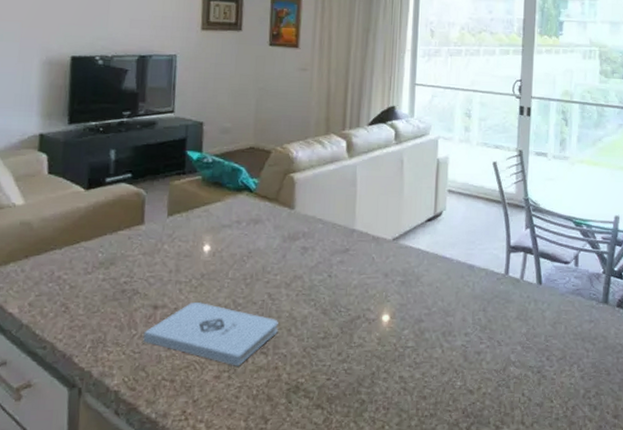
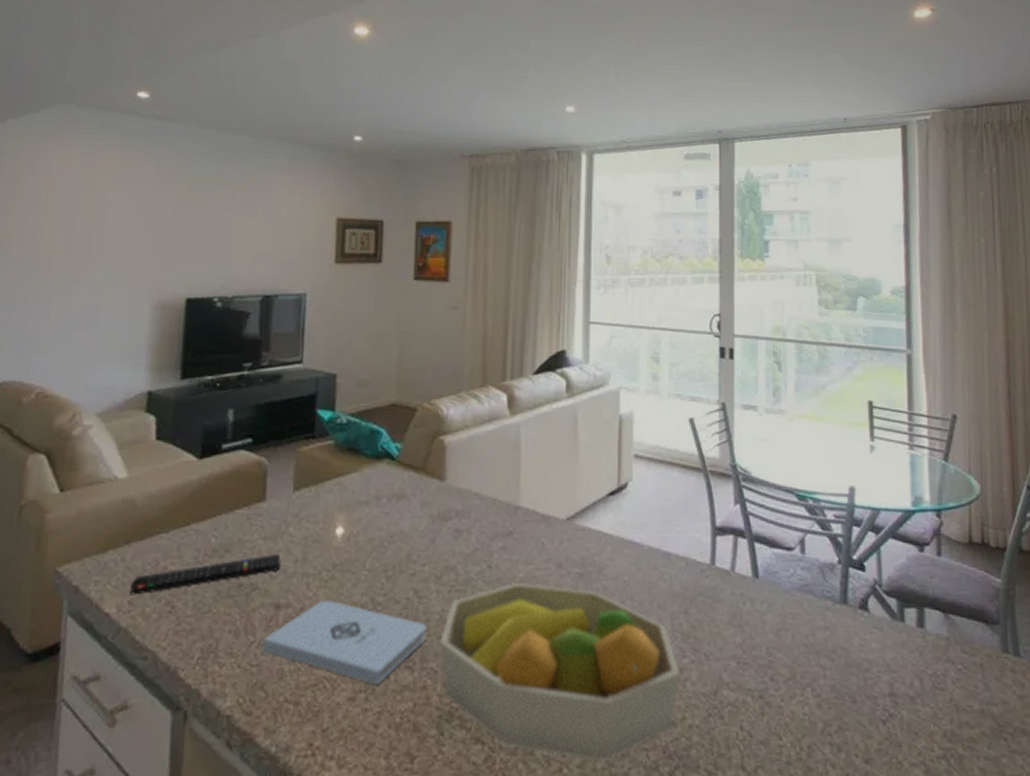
remote control: none [30,265,158,299] -> present [130,553,281,596]
fruit bowl: none [288,289,478,420] -> present [438,583,681,762]

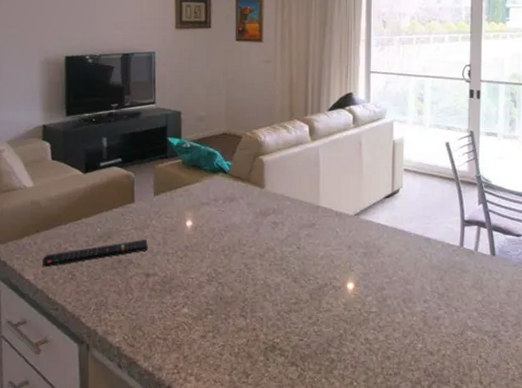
notepad: present [262,599,427,685] -> none [138,270,254,327]
fruit bowl: present [438,583,681,762] -> none [263,259,437,378]

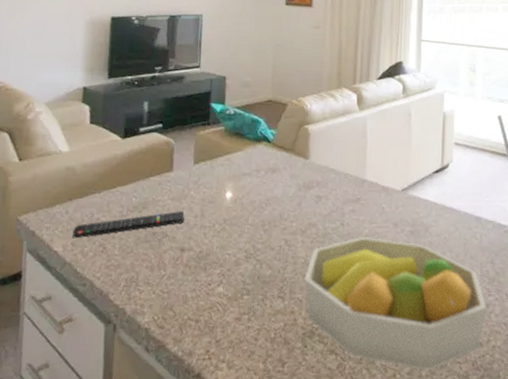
fruit bowl: none [263,259,437,378] -> present [303,237,487,371]

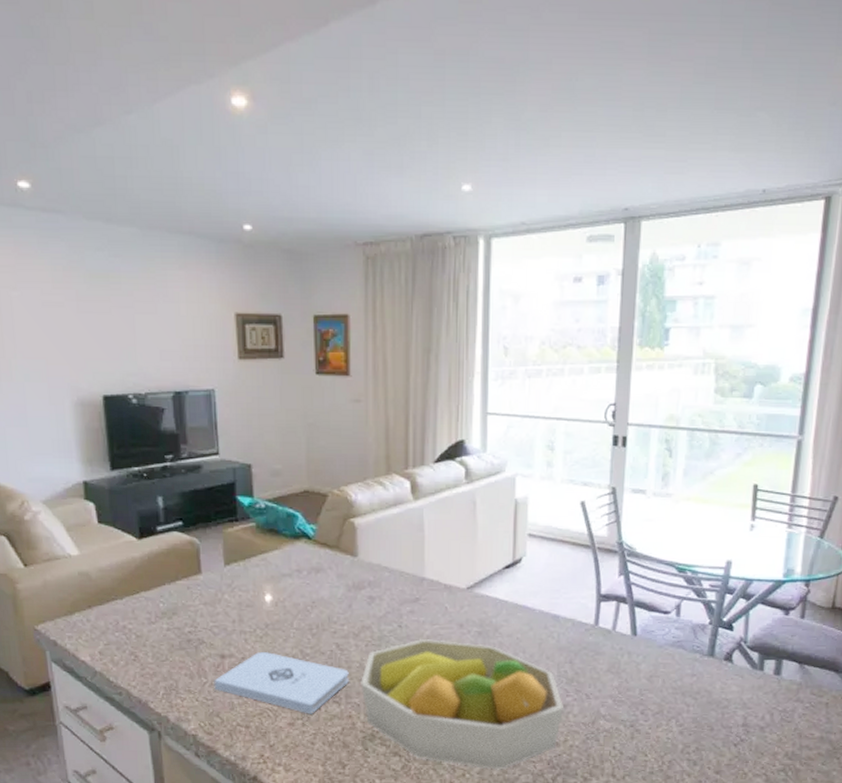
remote control: present [72,210,185,239] -> none [98,615,221,648]
notepad: none [171,245,294,309] -> present [214,651,349,714]

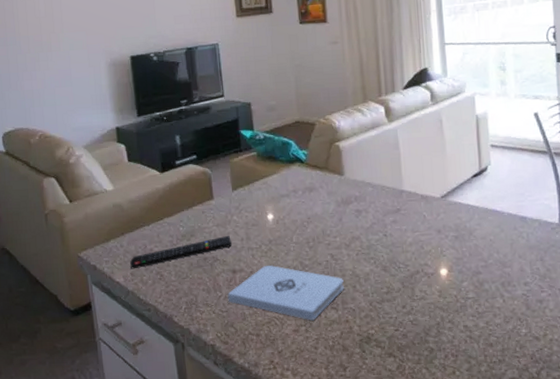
remote control: none [98,615,221,648] -> present [130,235,232,269]
fruit bowl: present [359,639,564,770] -> none [353,245,541,366]

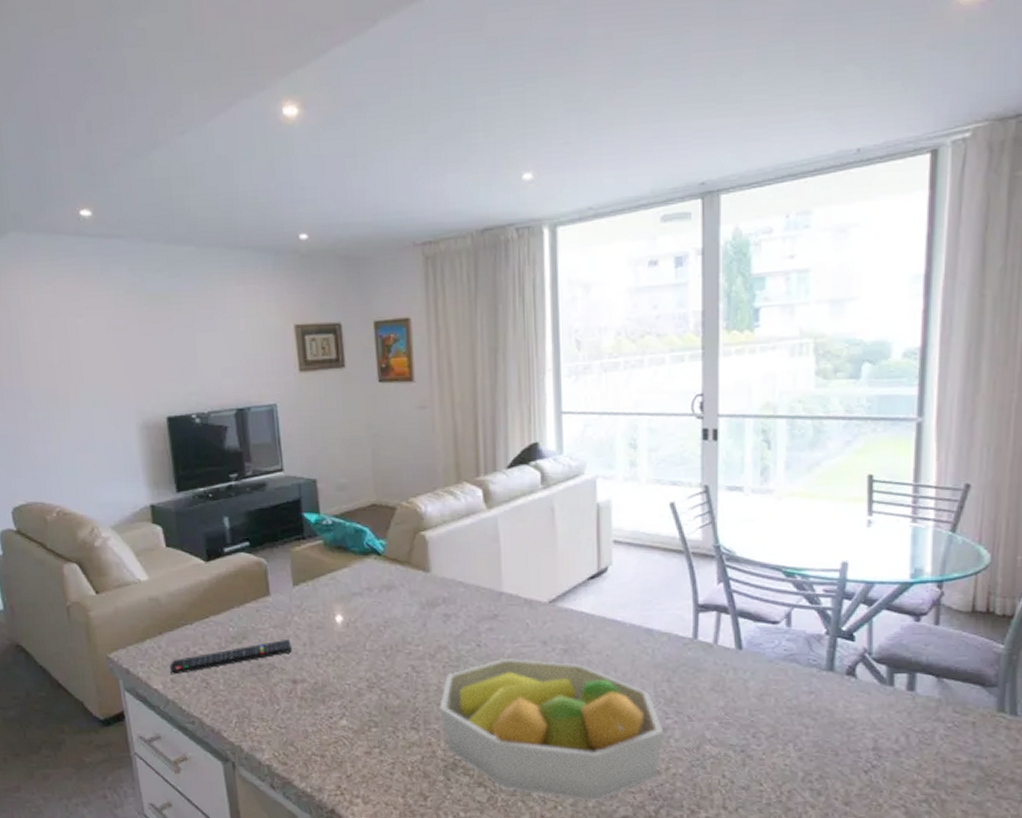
notepad: present [227,264,344,321] -> none [286,675,427,742]
fruit bowl: none [353,245,541,366] -> present [438,658,664,801]

